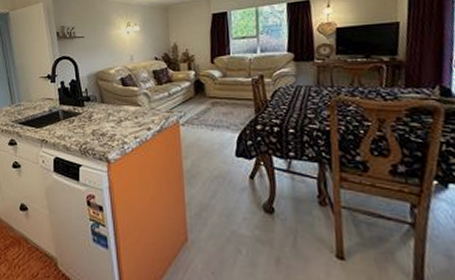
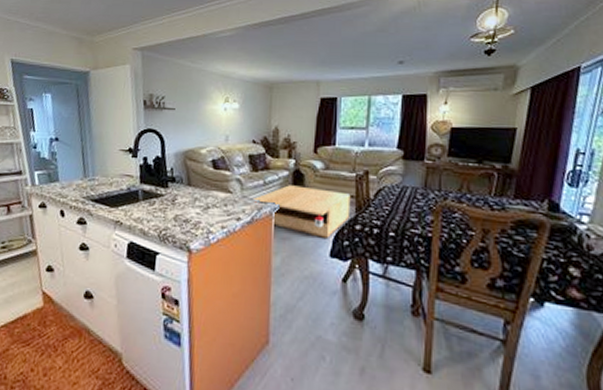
coffee table: none [160,94,250,140] -> present [252,185,351,238]

